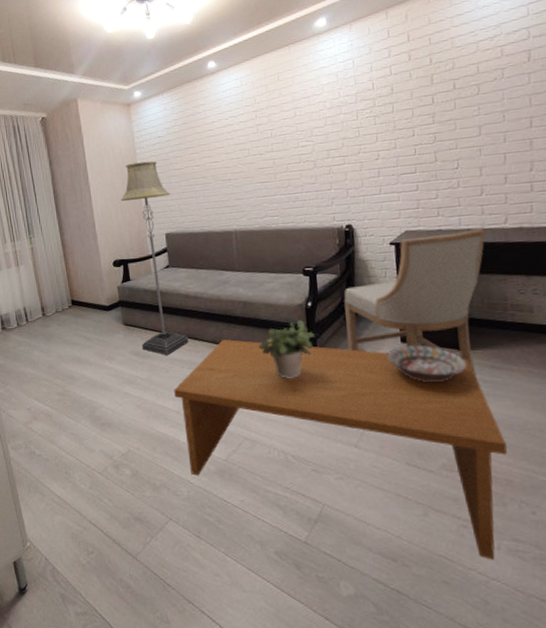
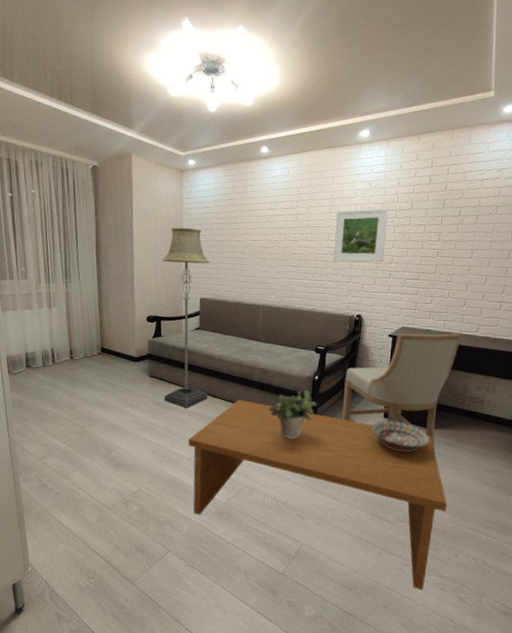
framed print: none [303,98,368,169] -> present [334,208,388,263]

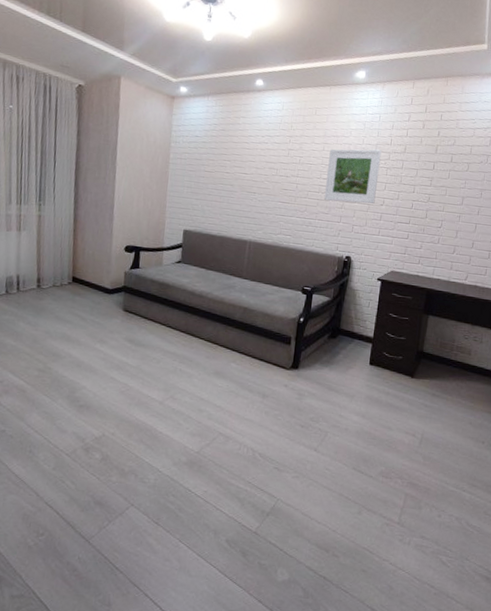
floor lamp: present [162,227,210,408] -> none [137,154,196,347]
coffee table: present [188,400,447,591] -> none [160,340,431,553]
potted plant: present [269,389,317,439] -> none [249,332,301,384]
chair: present [341,333,461,452] -> none [325,277,450,403]
decorative bowl: present [371,420,429,453] -> none [356,368,415,403]

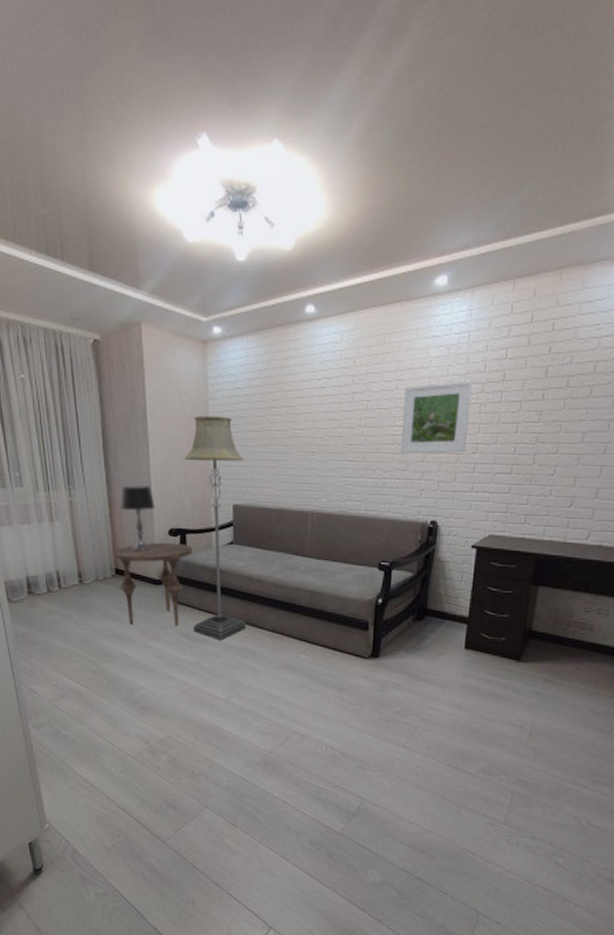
side table: none [73,256,145,332] -> present [114,542,192,627]
table lamp: none [84,205,116,264] -> present [121,485,155,551]
floor lamp: none [137,154,196,347] -> present [184,415,246,640]

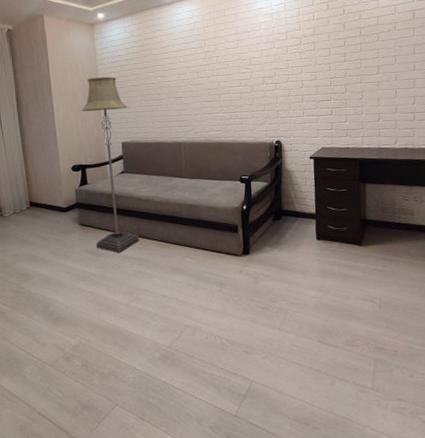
side table: present [114,542,192,627] -> none [28,176,92,247]
table lamp: present [121,485,155,551] -> none [32,134,60,186]
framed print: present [401,380,473,454] -> none [244,37,294,92]

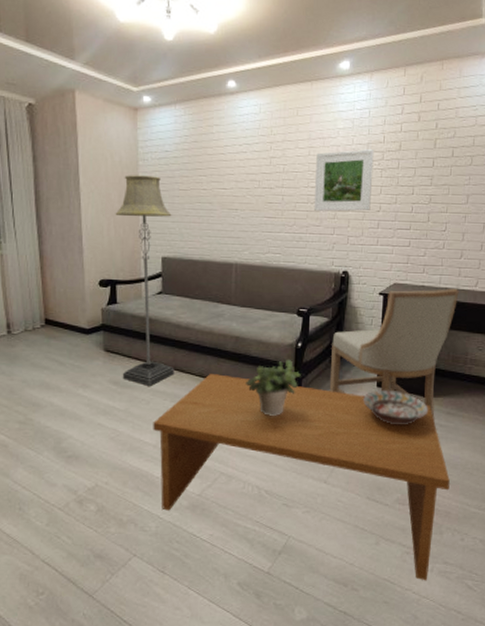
coffee table: none [124,238,394,418] -> present [153,374,450,581]
potted plant: none [201,220,248,272] -> present [246,359,301,416]
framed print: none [244,37,294,92] -> present [314,149,374,212]
chair: none [272,148,381,269] -> present [329,289,459,423]
decorative bowl: none [305,242,365,273] -> present [363,390,428,425]

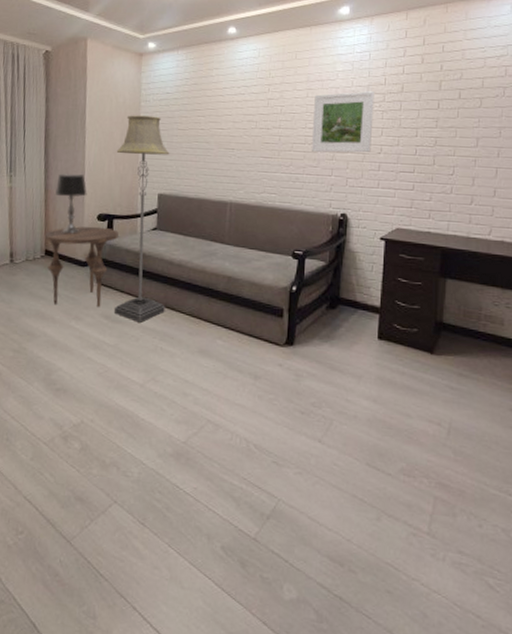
side table: none [44,293,122,375] -> present [45,226,119,308]
table lamp: none [52,239,86,302] -> present [55,173,87,234]
coffee table: present [153,374,450,581] -> none [141,314,463,572]
potted plant: present [246,359,301,416] -> none [237,302,295,363]
chair: present [329,289,459,423] -> none [325,236,470,385]
decorative bowl: present [363,390,428,425] -> none [363,343,436,385]

